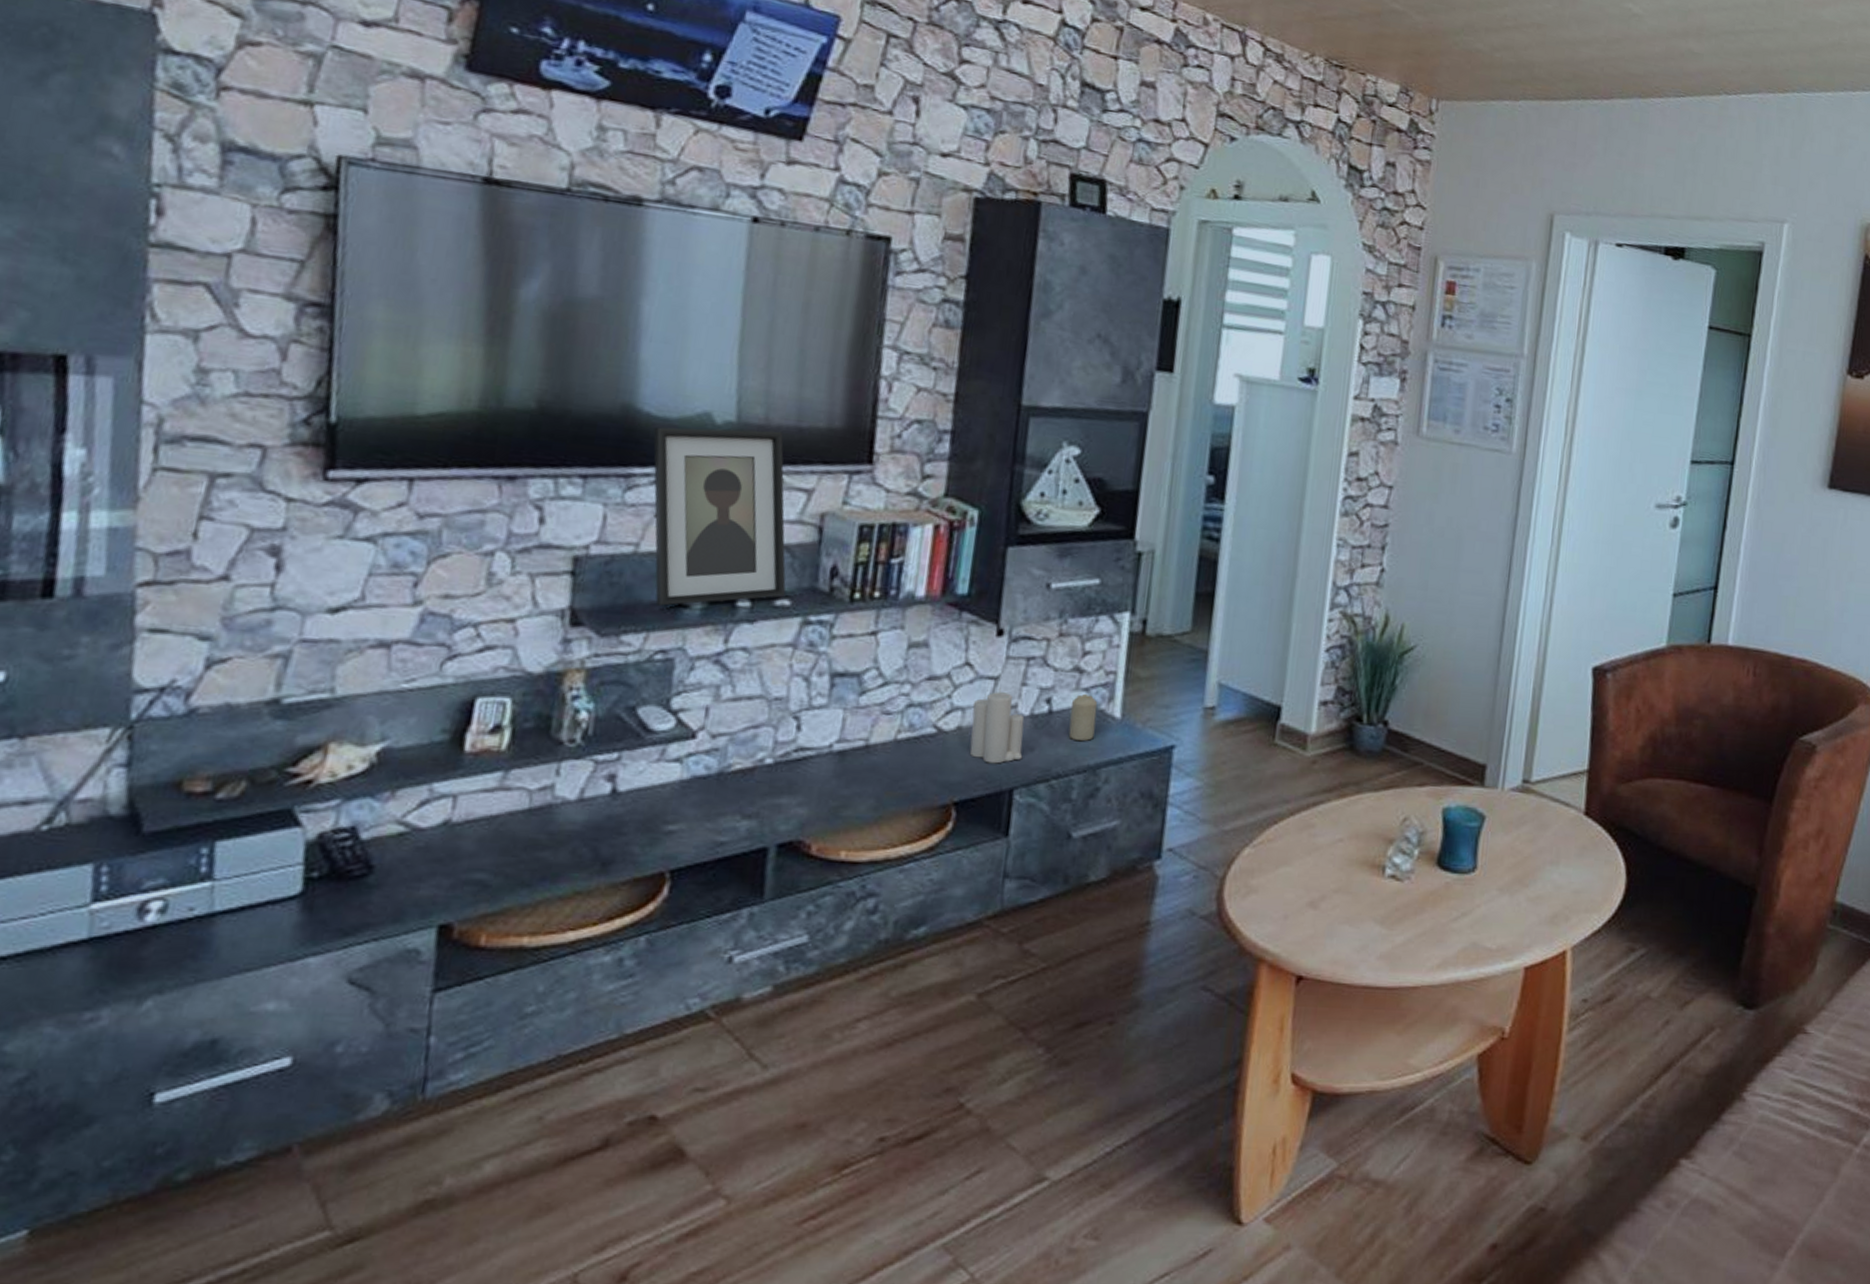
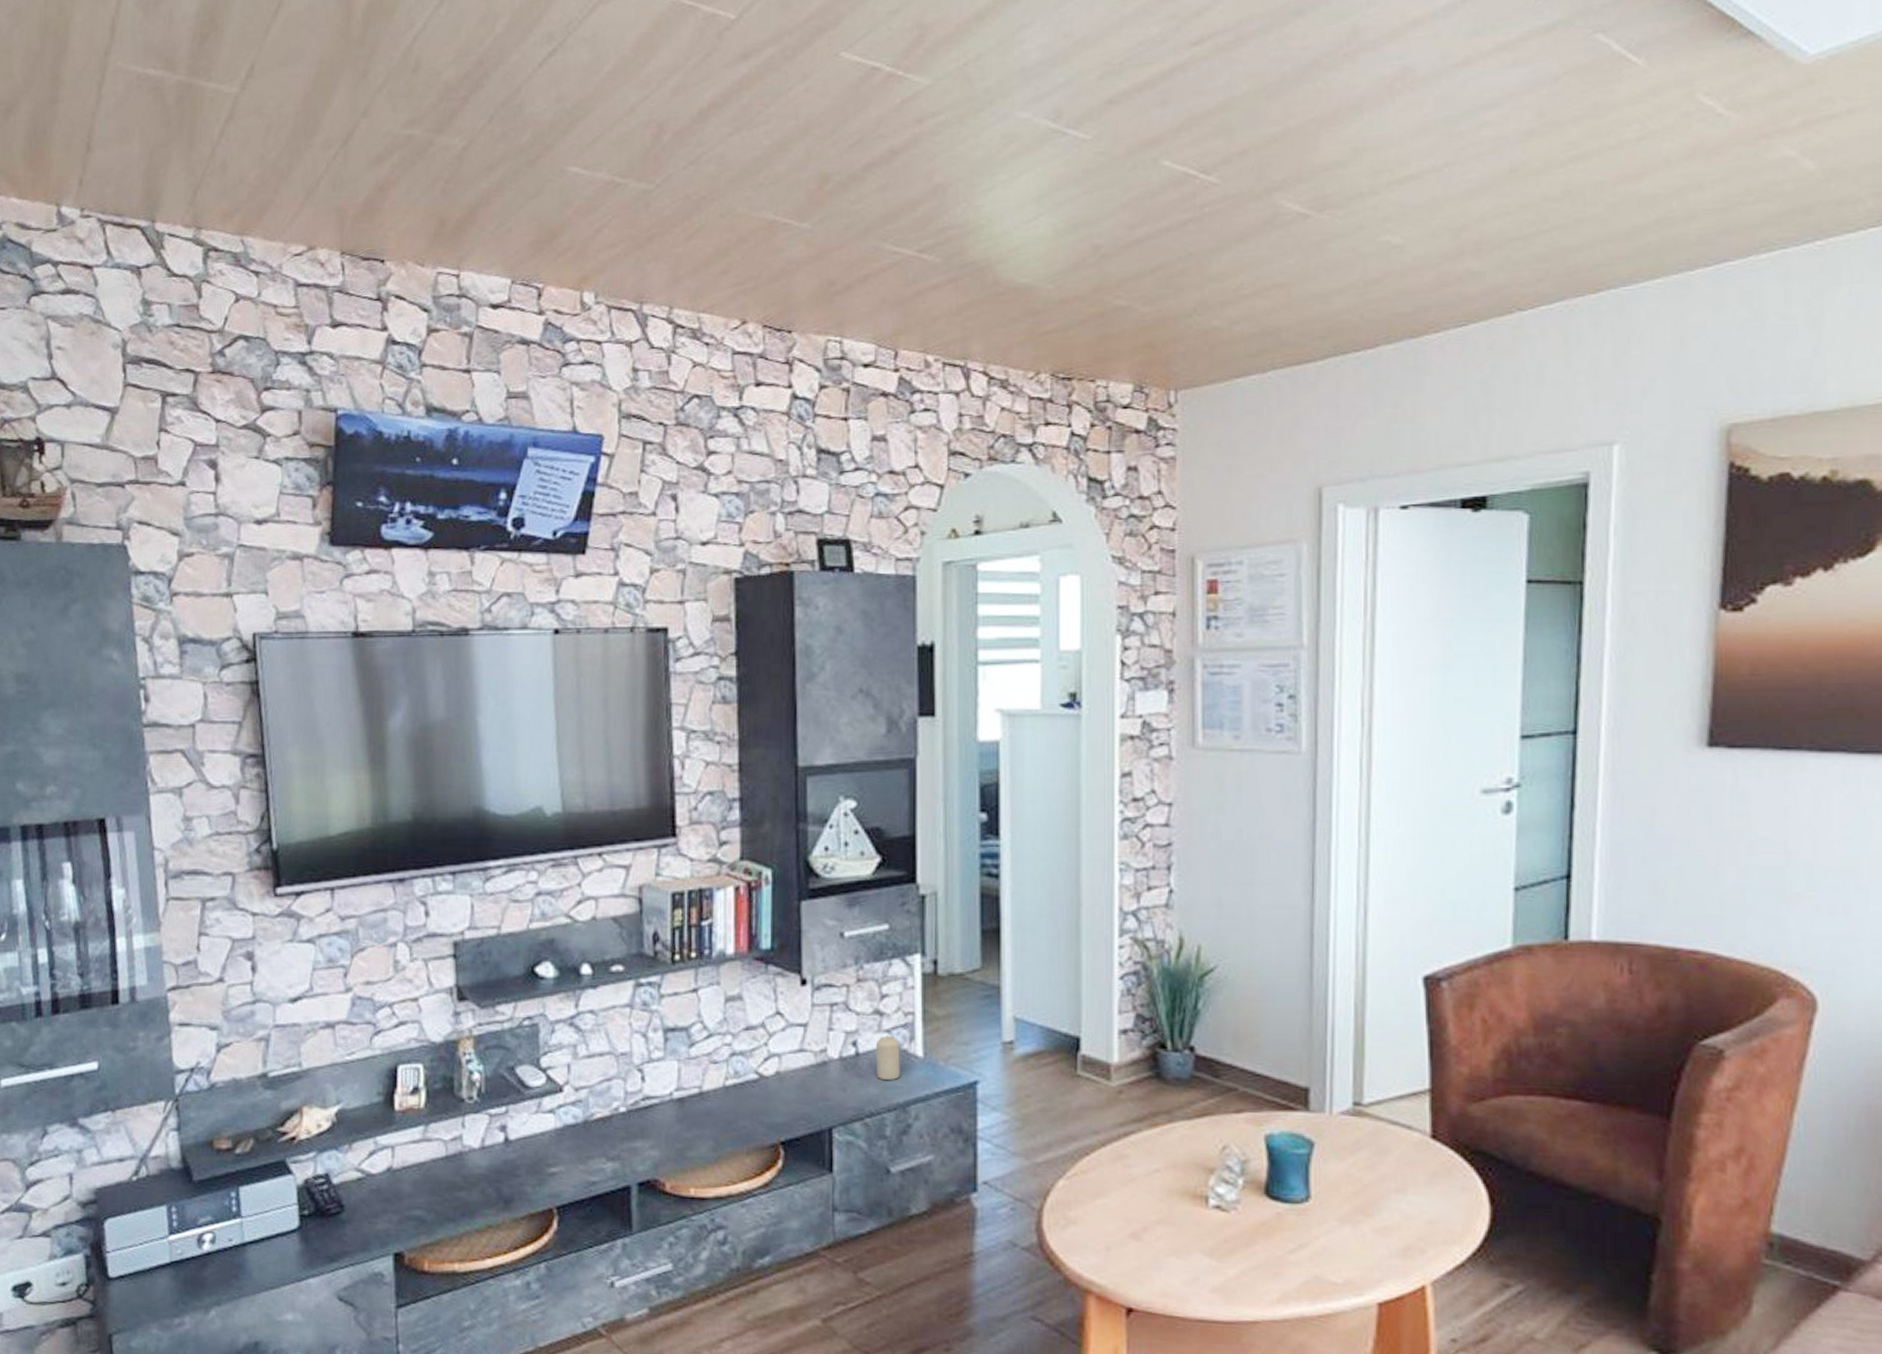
picture frame: present [653,427,786,606] -> none [500,816,619,978]
candle: present [969,688,1025,764] -> none [787,1034,837,1105]

